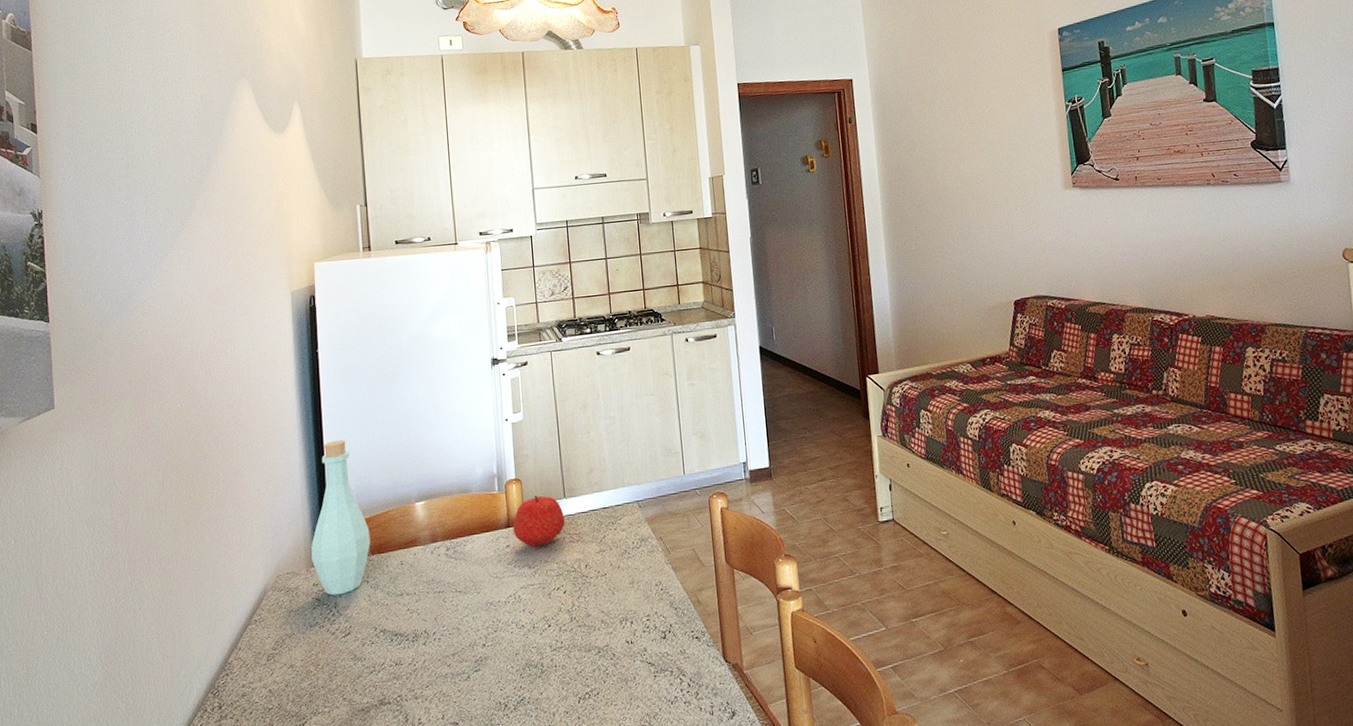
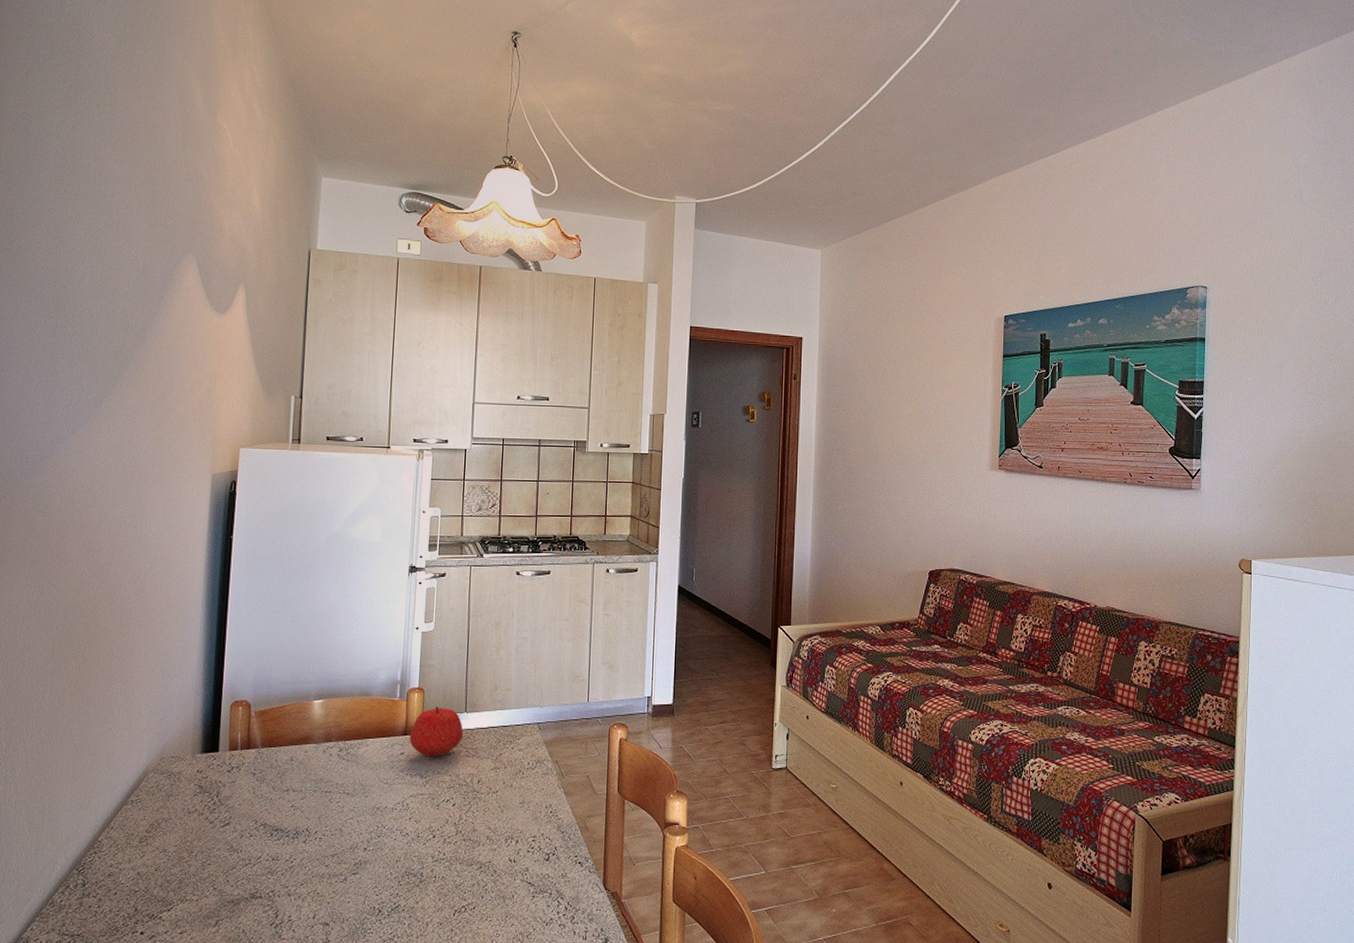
bottle: present [311,440,371,596] -> none [199,629,263,784]

